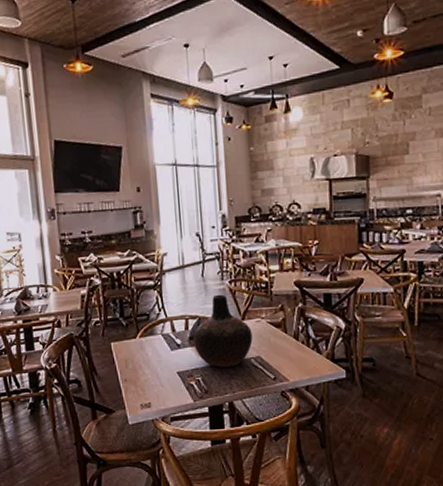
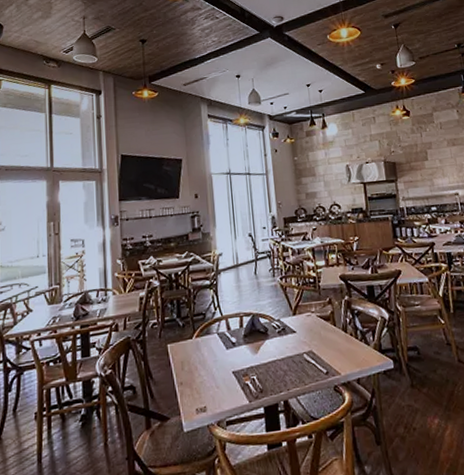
vase: present [193,294,253,367] -> none [247,290,305,364]

